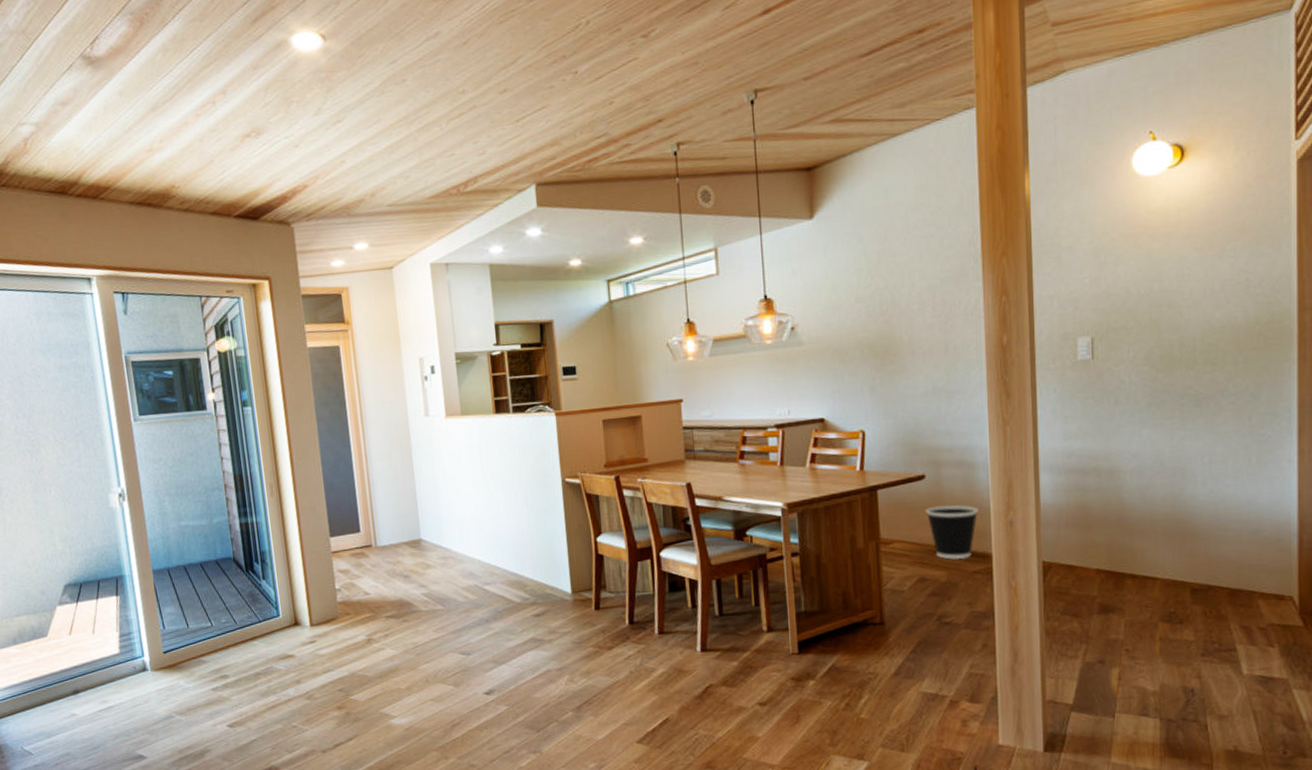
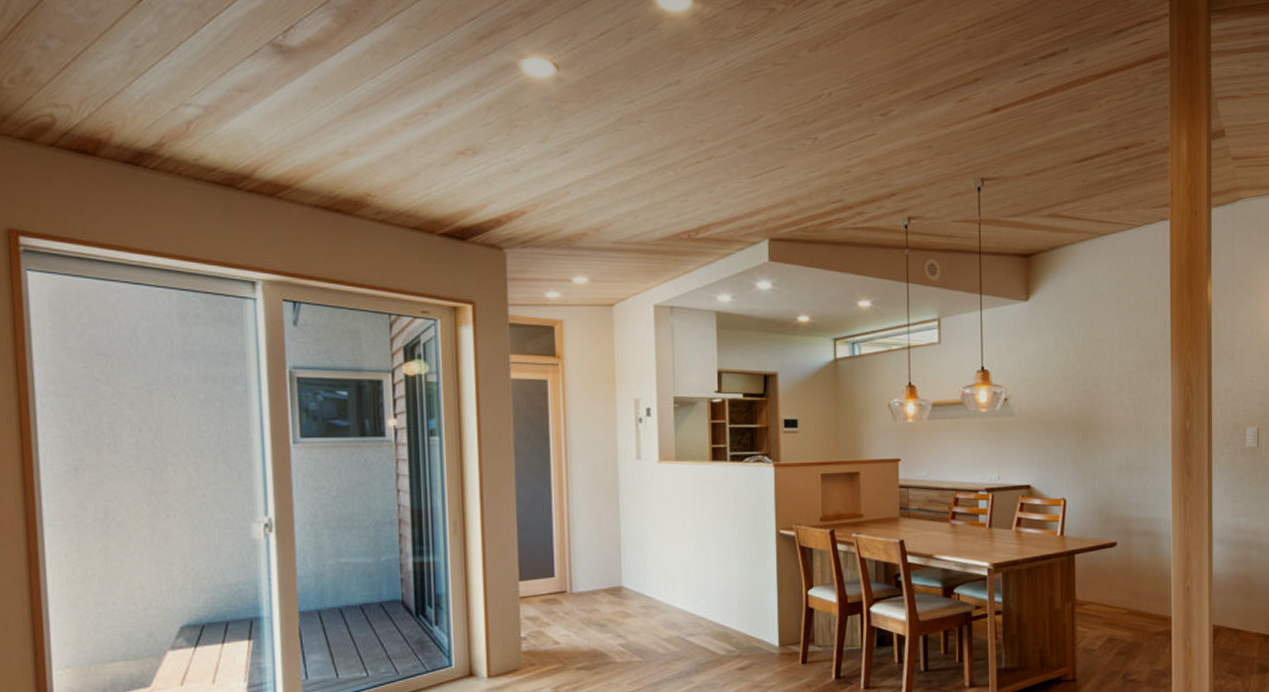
wastebasket: present [925,504,979,560] -> none [1116,570,1161,622]

